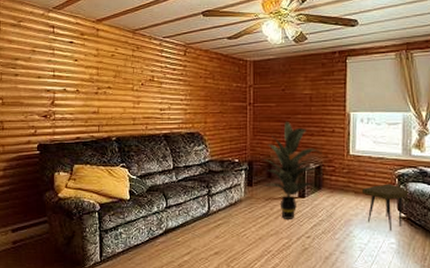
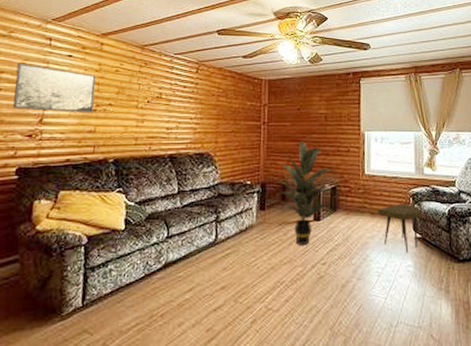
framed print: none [28,50,95,96] -> present [13,62,96,114]

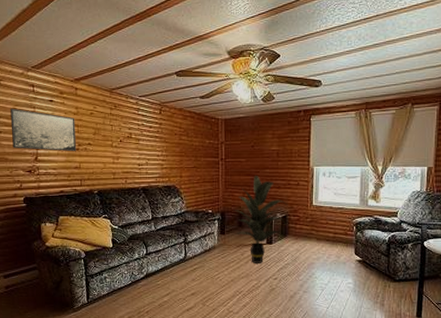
side table: present [378,203,426,252] -> none [324,231,367,272]

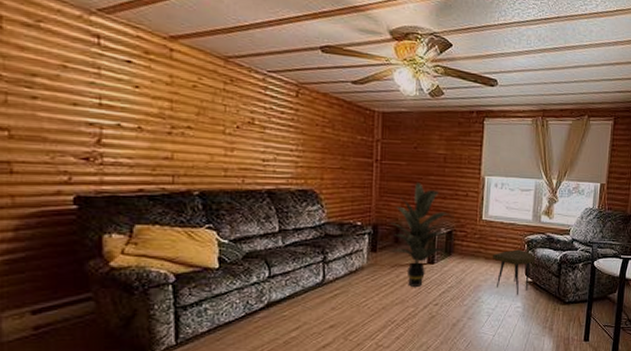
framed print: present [10,108,76,152] -> none [55,64,168,137]
side table: none [324,231,367,272] -> present [493,249,539,295]

